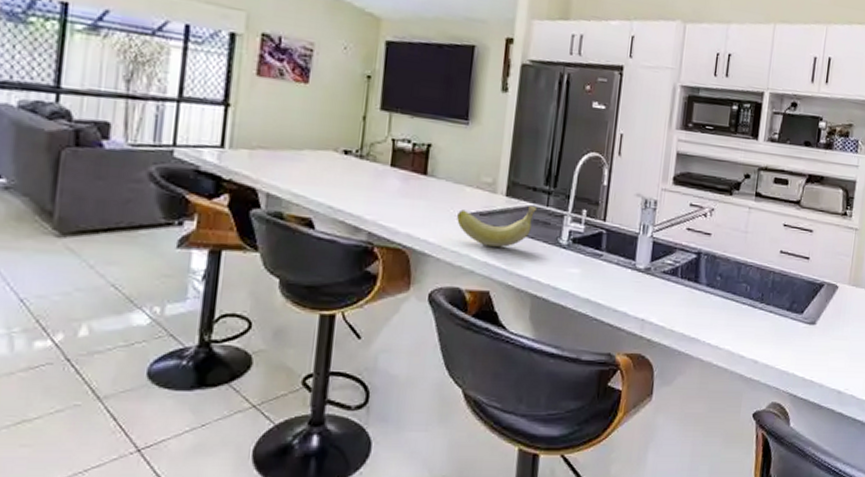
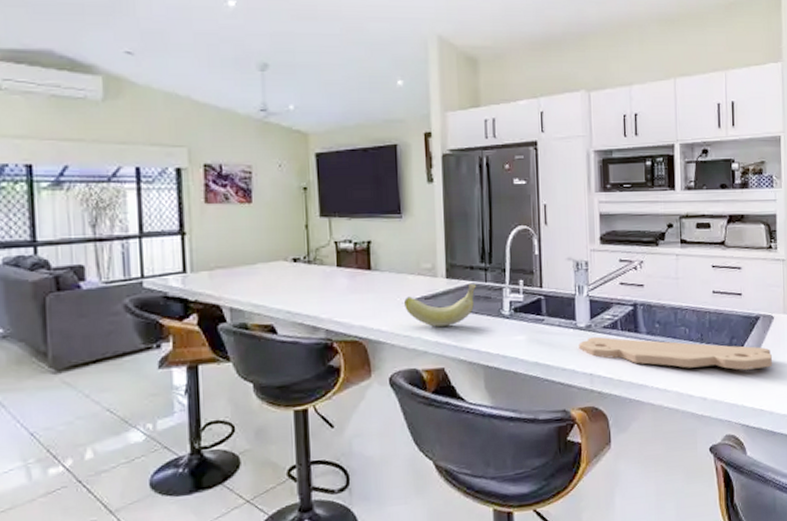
cutting board: none [634,280,830,339] -> present [579,336,772,370]

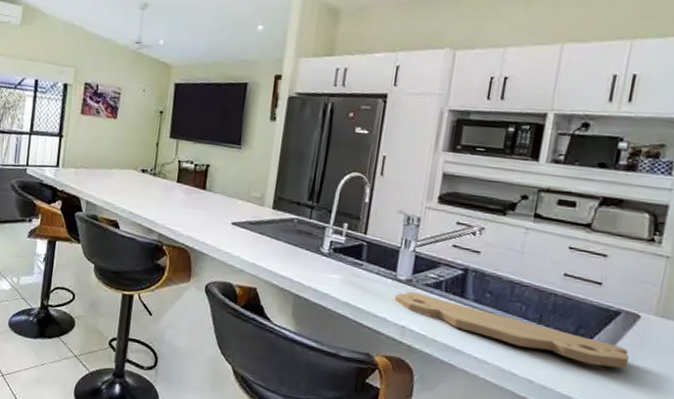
banana: present [404,283,477,327] -> none [230,217,301,252]

